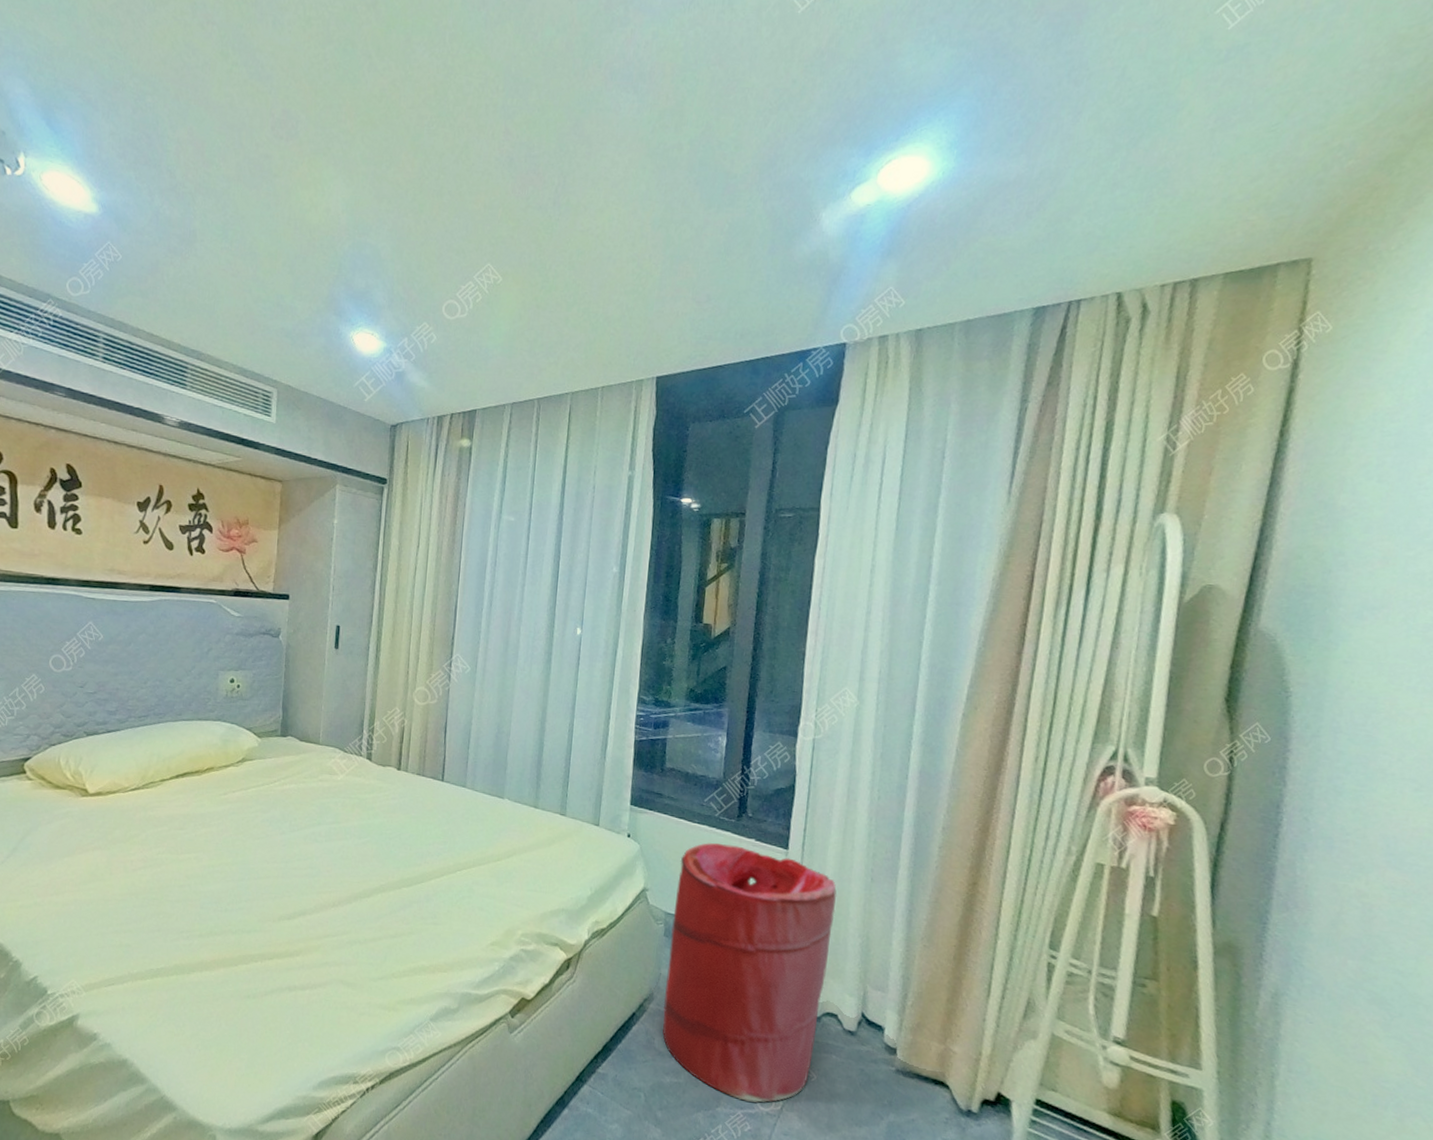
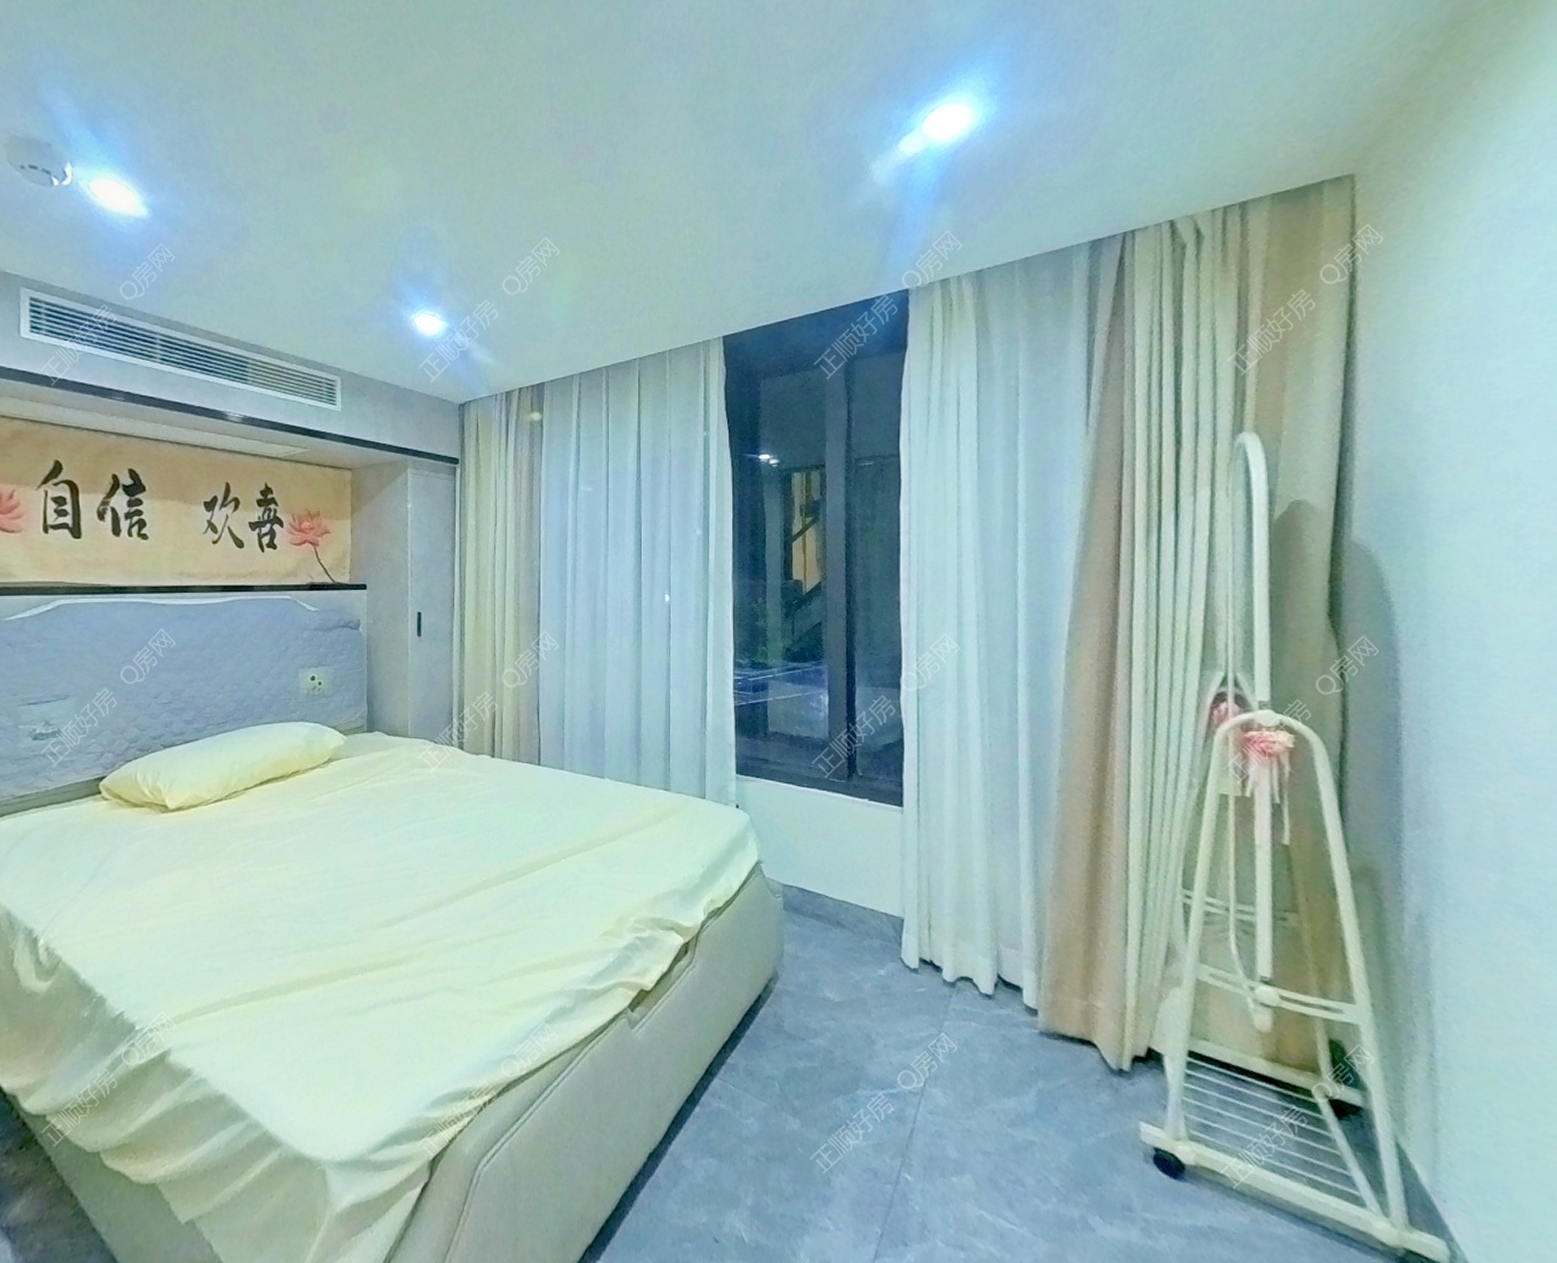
laundry hamper: present [662,842,837,1103] -> none [789,806,959,1081]

